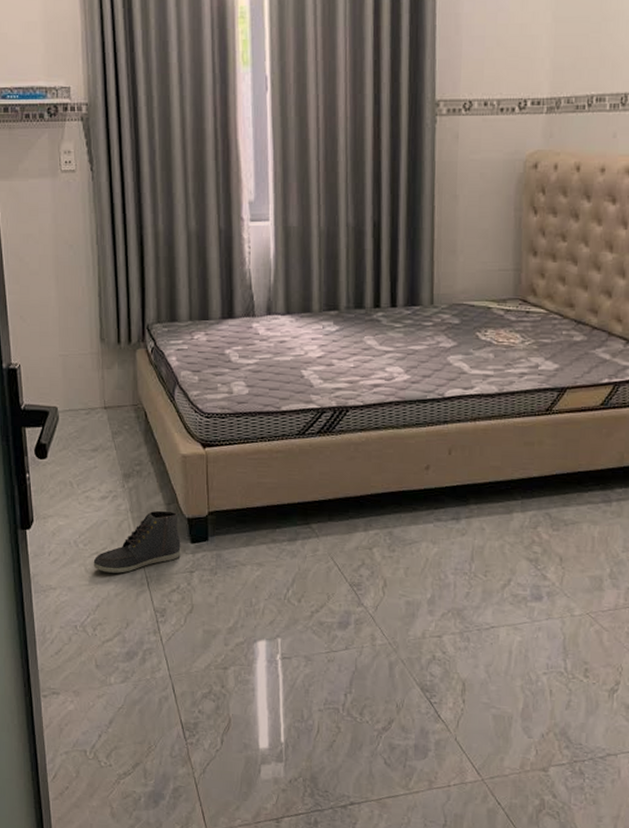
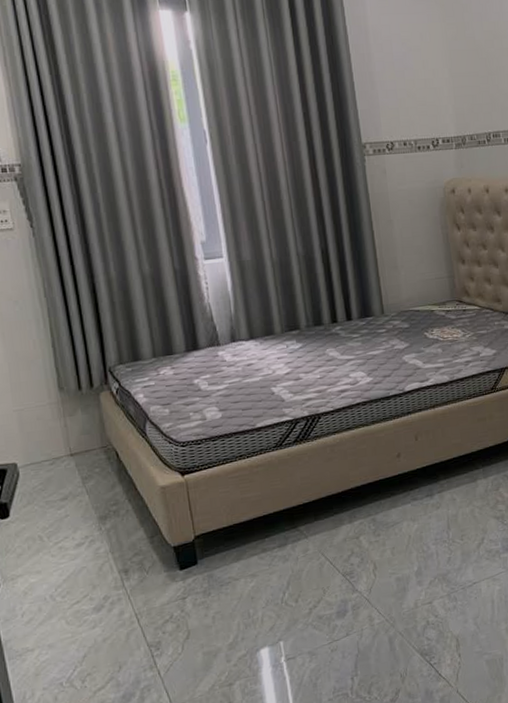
sneaker: present [93,510,181,573] -> none [74,543,171,620]

